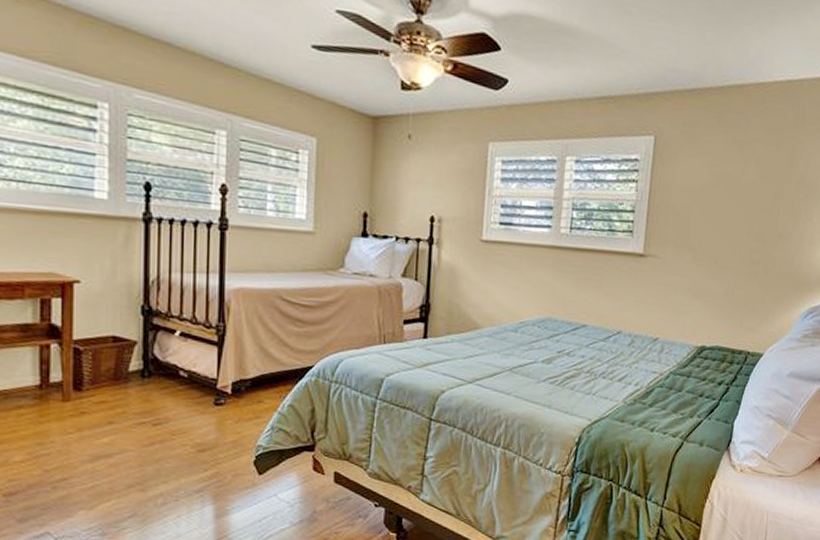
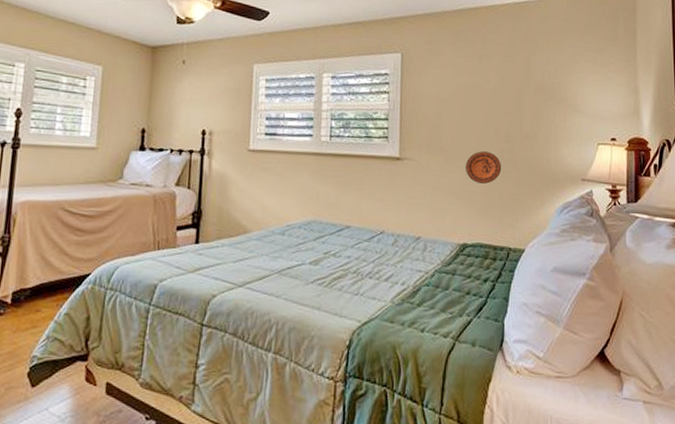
decorative plate: none [711,250,751,285] -> present [465,151,502,184]

